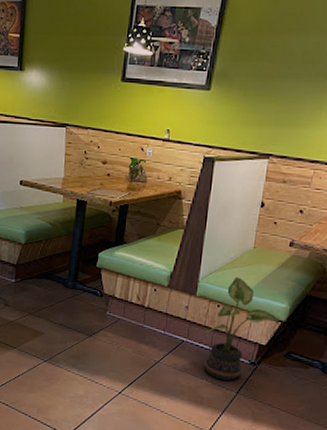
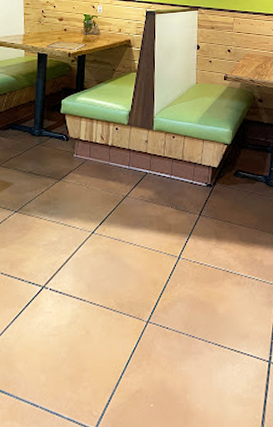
potted plant: present [202,276,280,381] -> none [163,109,226,205]

